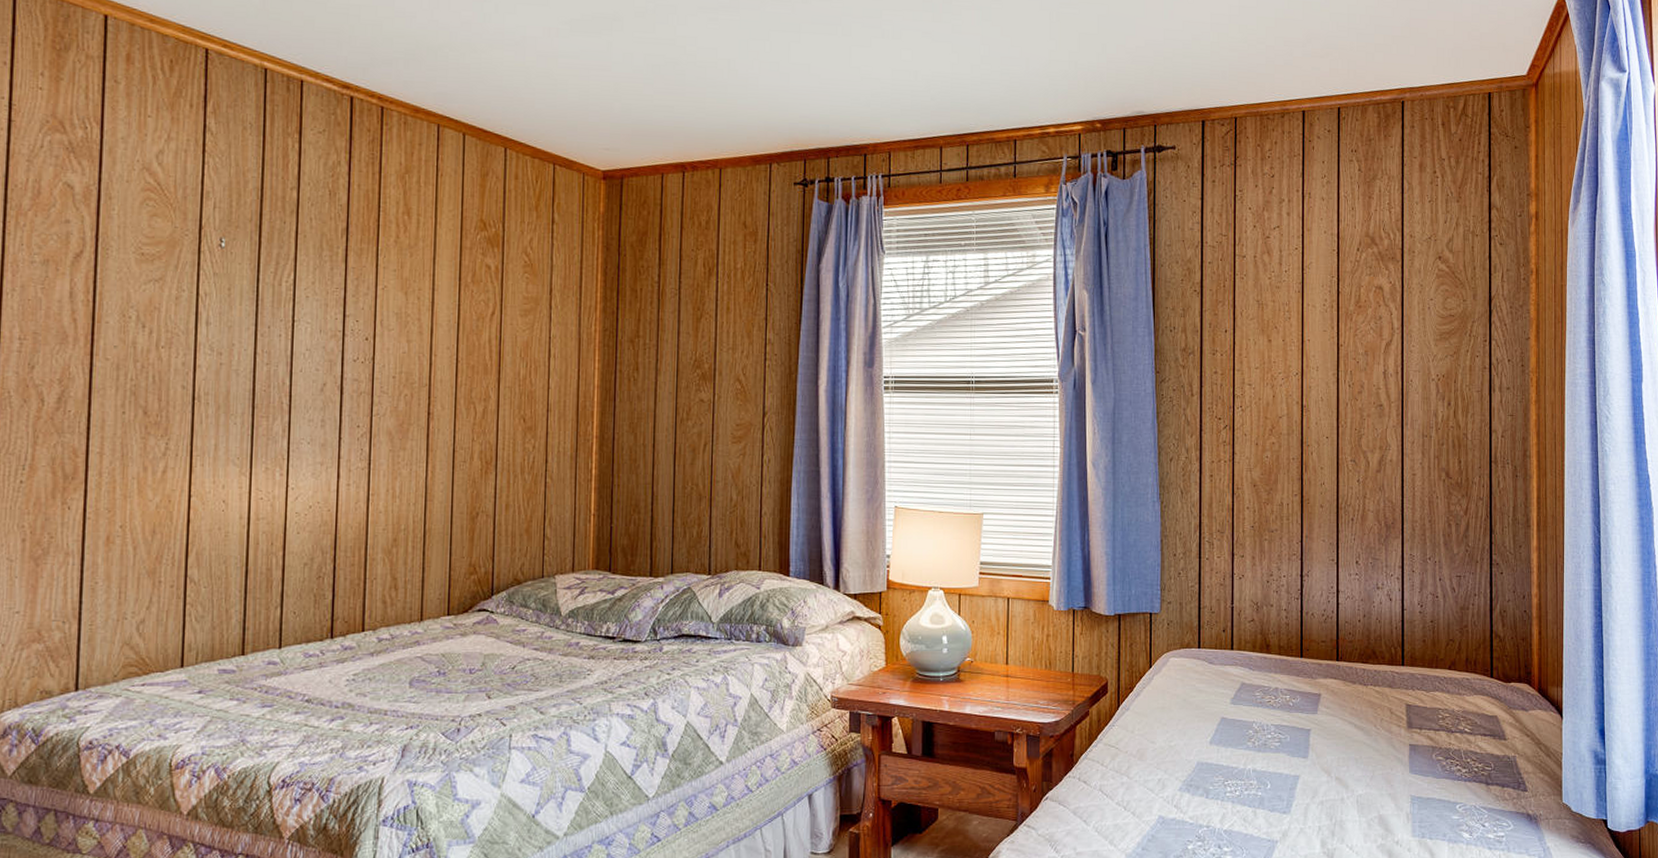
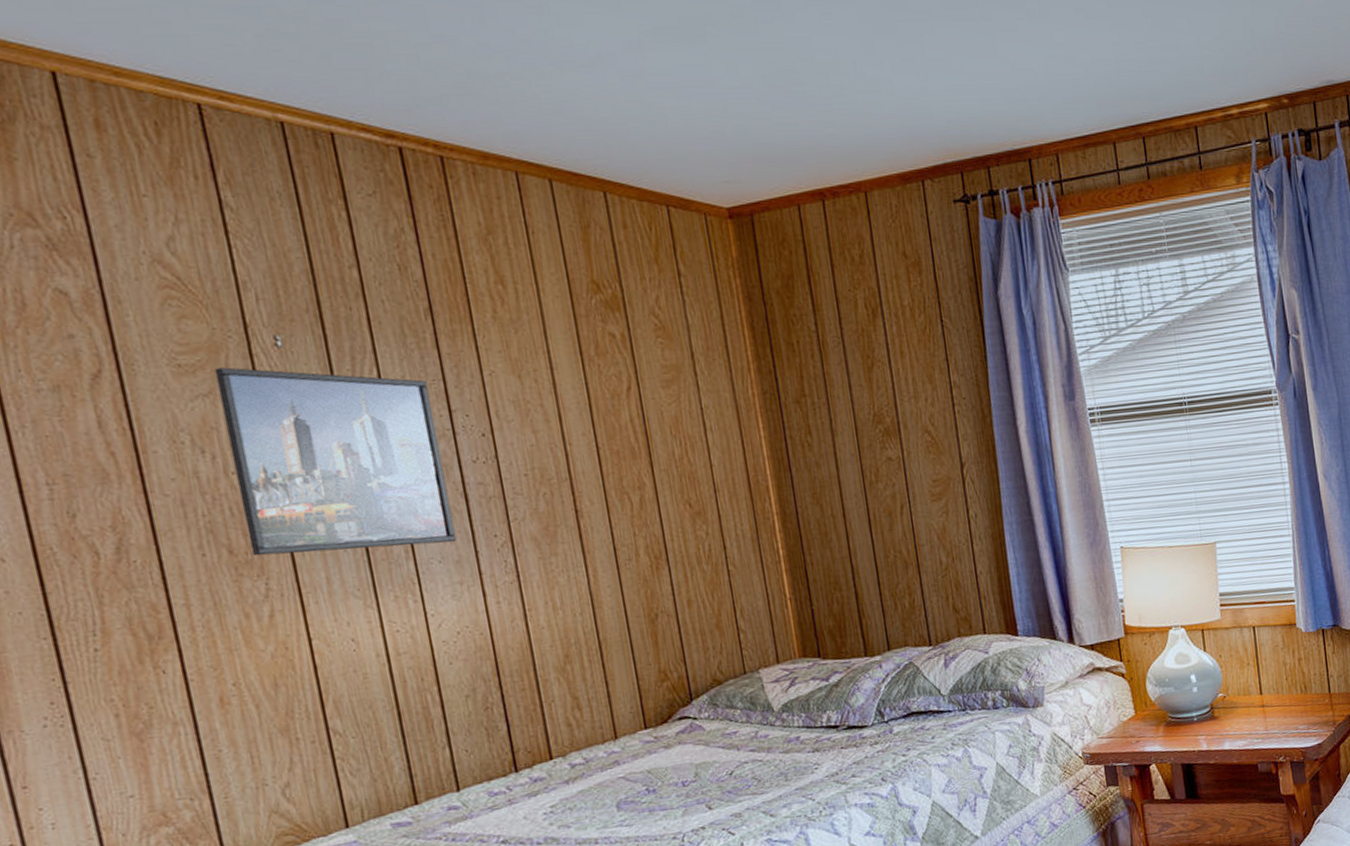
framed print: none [161,259,332,428] -> present [214,367,457,557]

